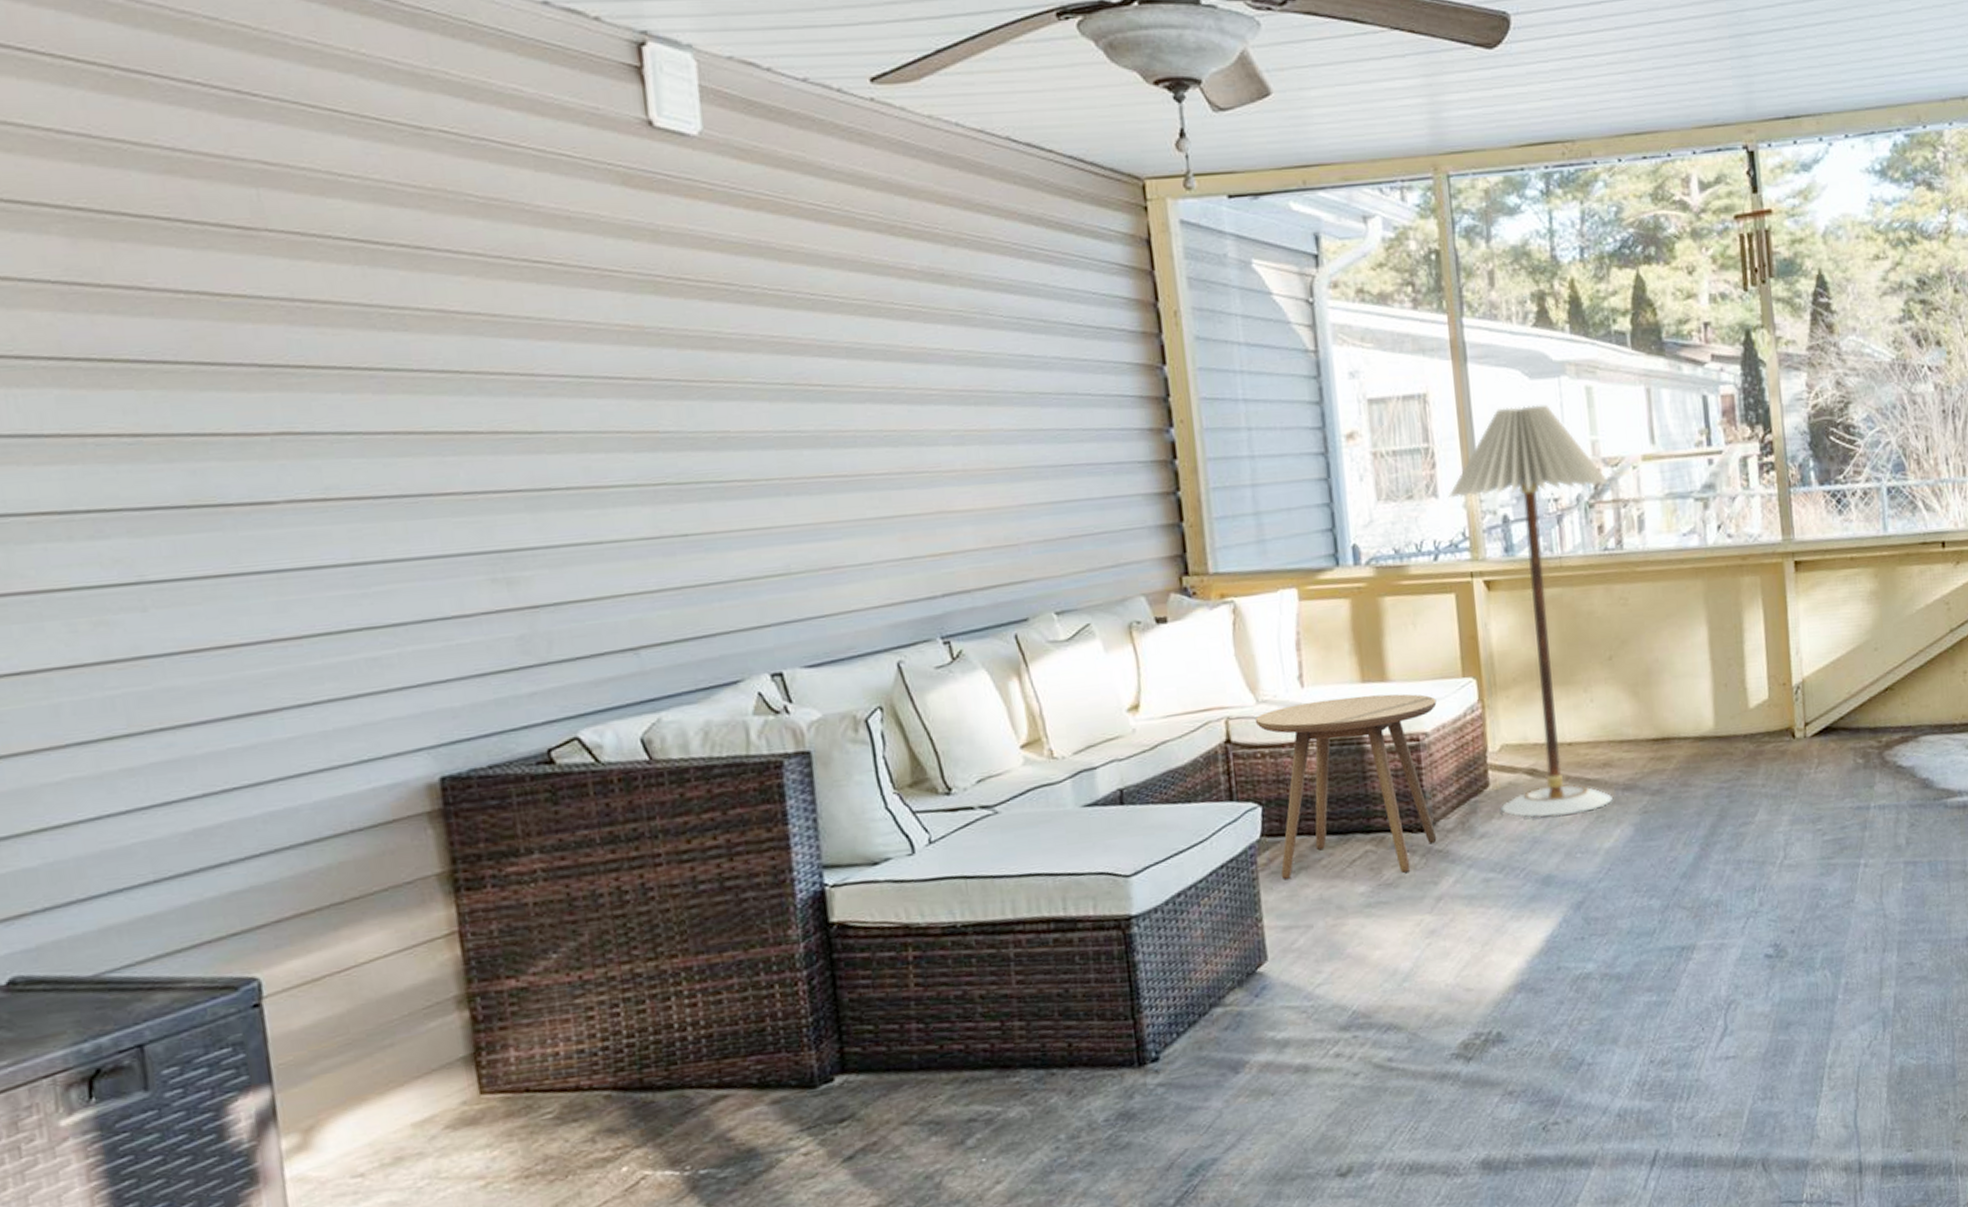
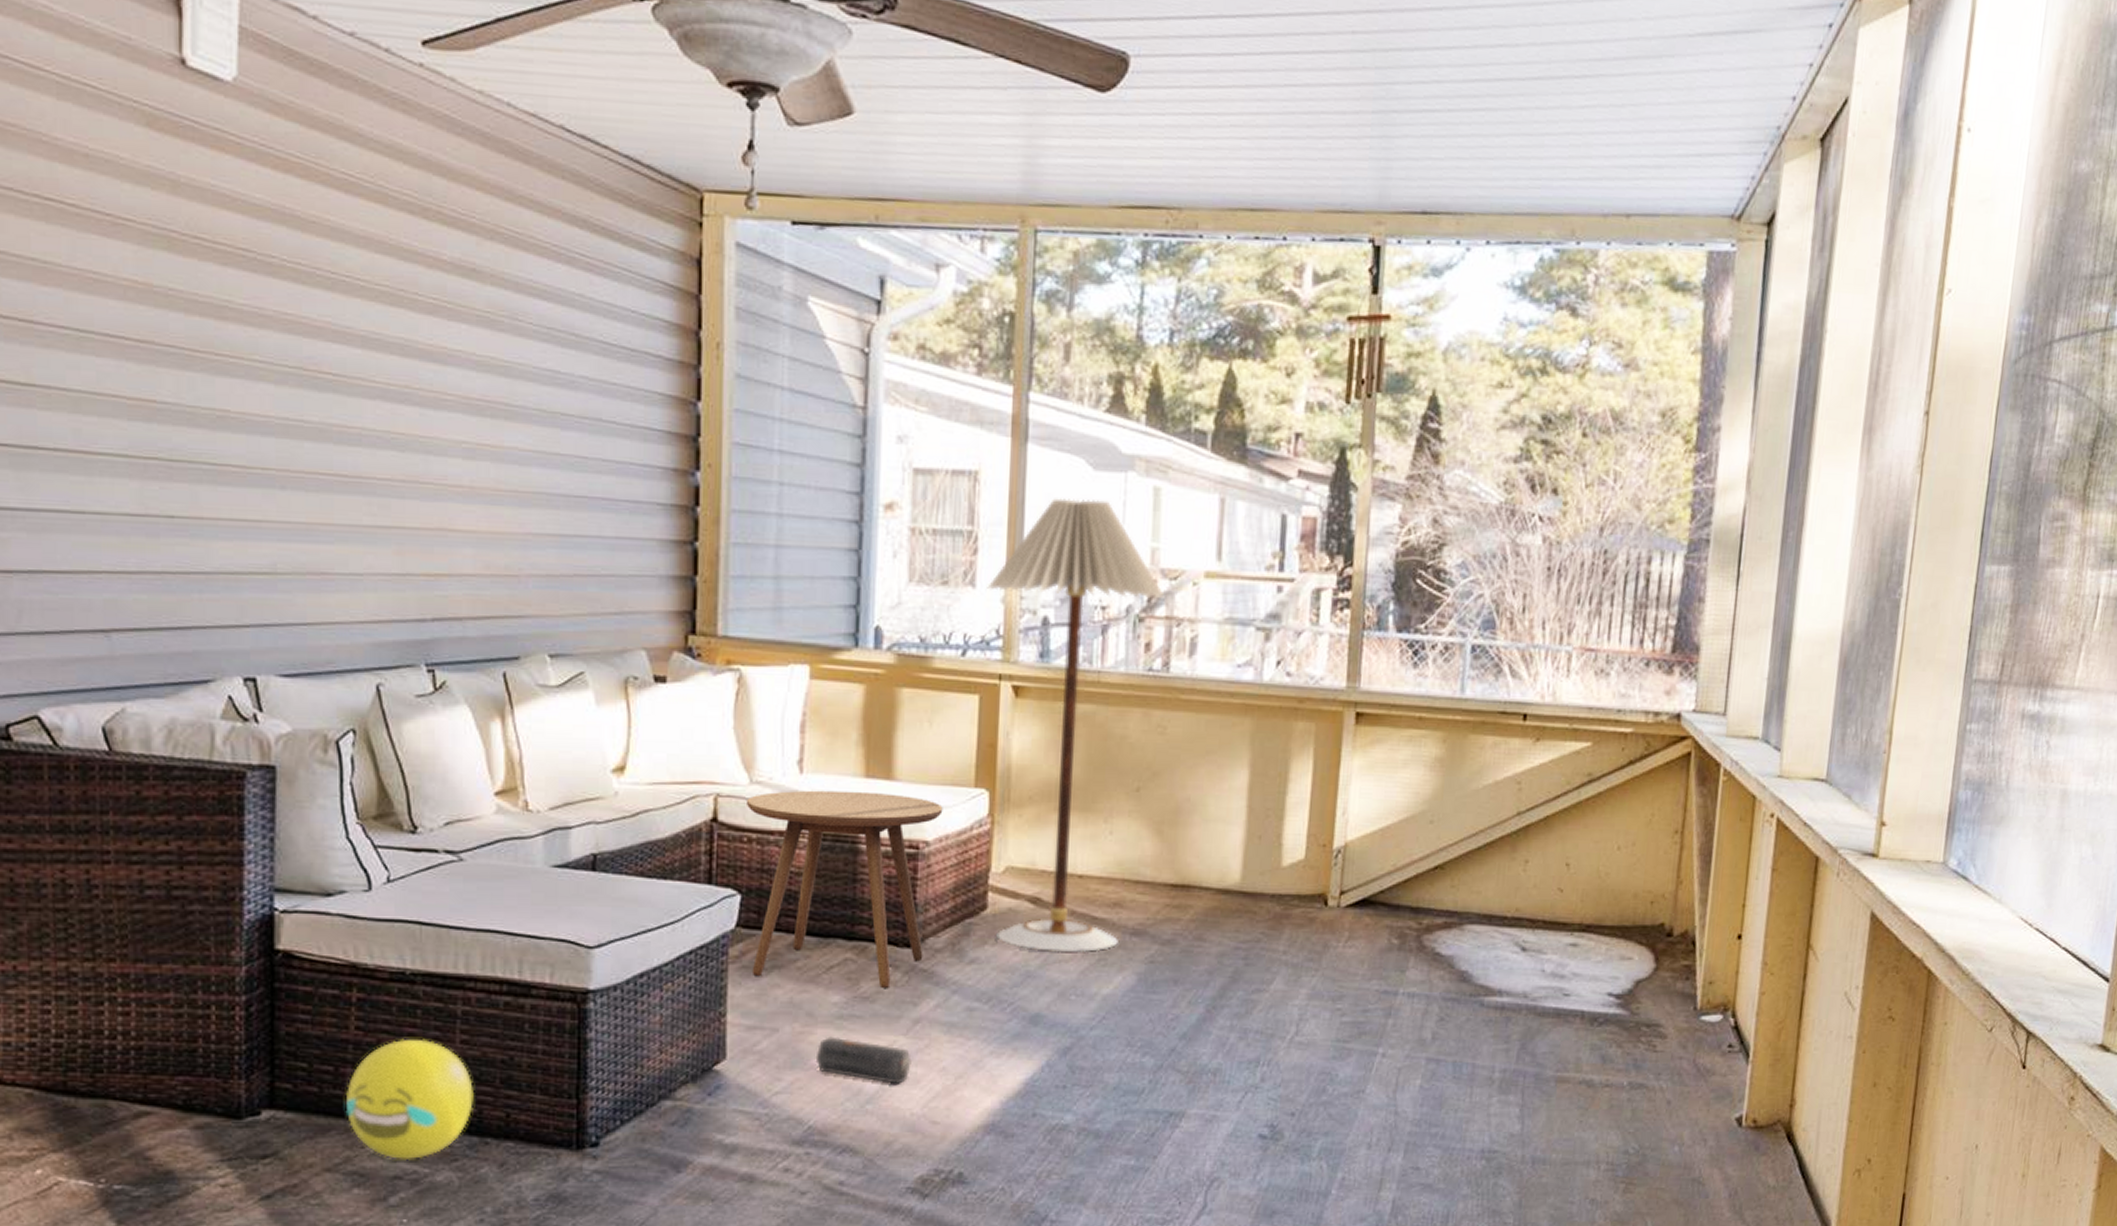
ball: none [913,985,1036,1103] -> present [346,1038,473,1159]
speaker: none [1350,924,1440,961] -> present [815,1037,912,1086]

